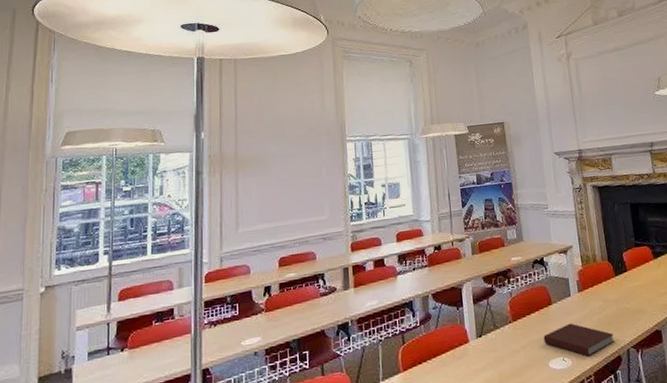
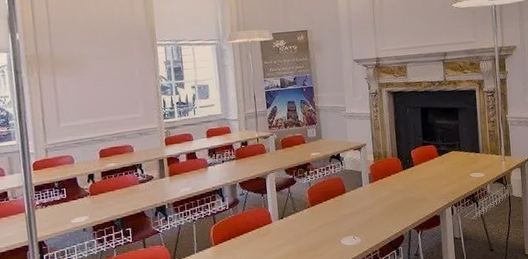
notebook: present [543,323,615,357] -> none [337,208,399,236]

